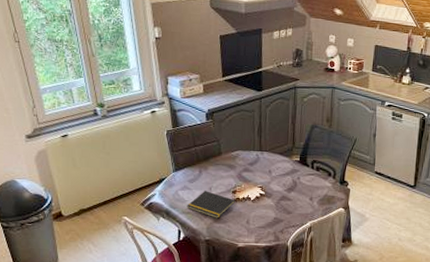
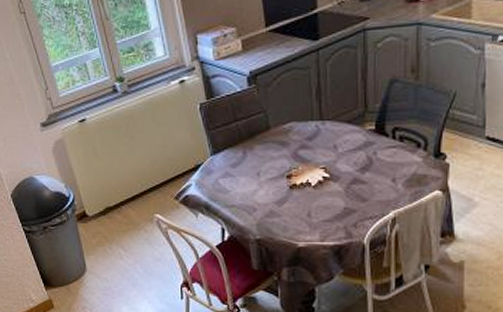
notepad: present [186,191,235,218] -> none [230,177,291,212]

